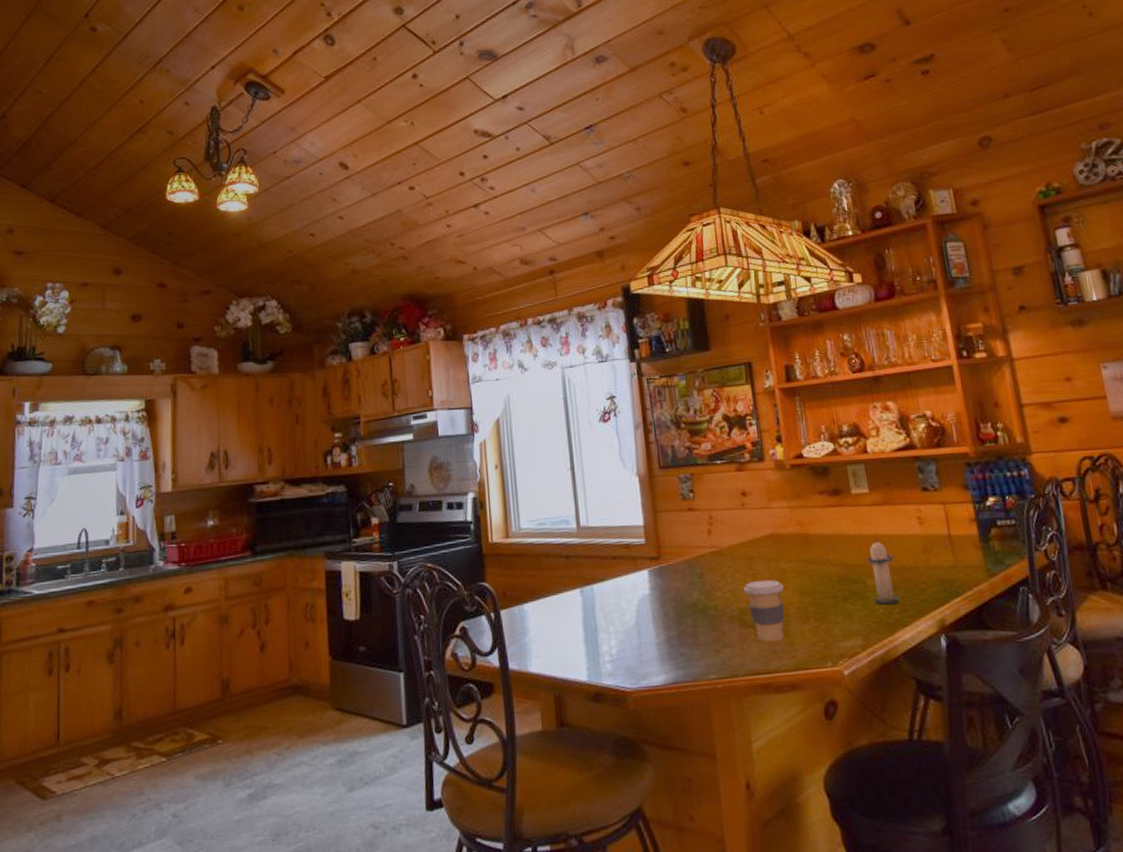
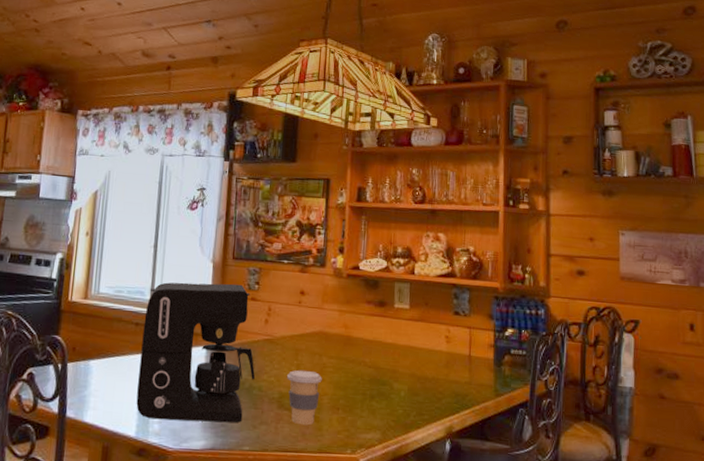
coffee maker: none [574,495,708,659] -> present [136,282,255,423]
candle: present [867,538,900,606] -> none [396,349,420,408]

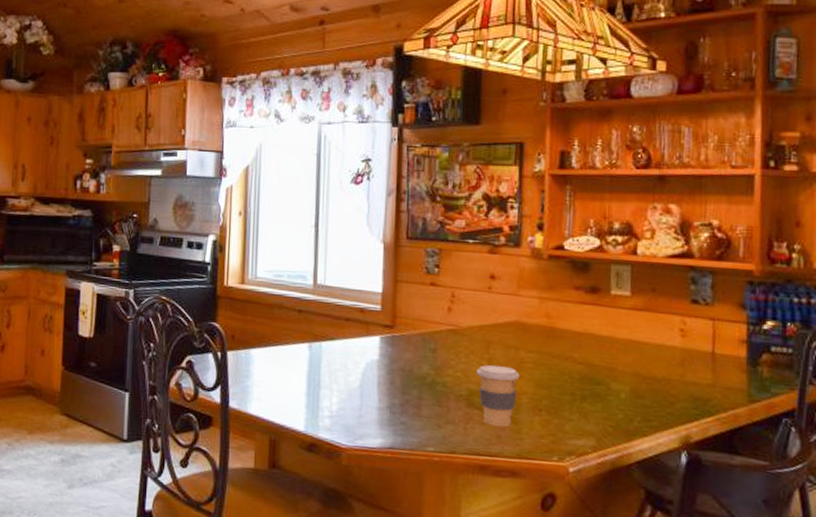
coffee maker: present [136,282,255,423] -> none [303,265,438,421]

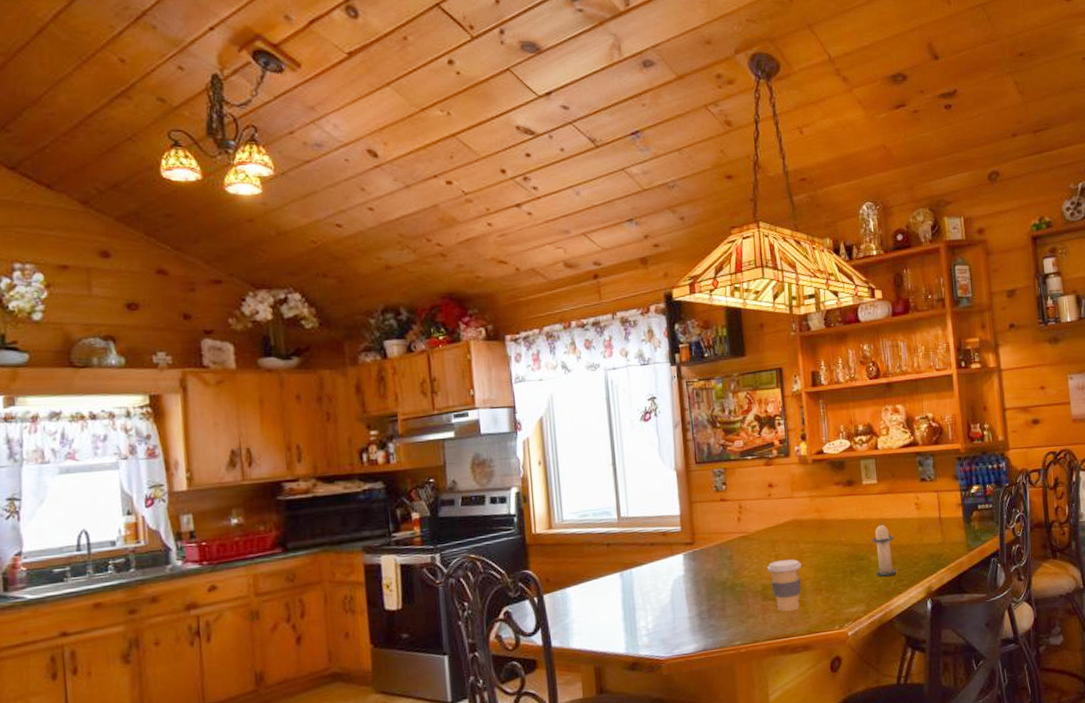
candle: none [615,343,645,413] -> present [872,521,897,577]

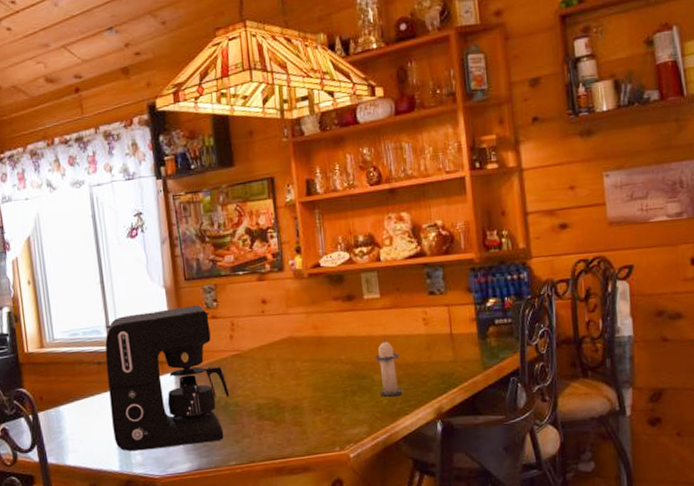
coffee maker: none [614,487,735,633] -> present [105,305,229,451]
coffee cup: present [767,559,802,611] -> none [262,378,299,432]

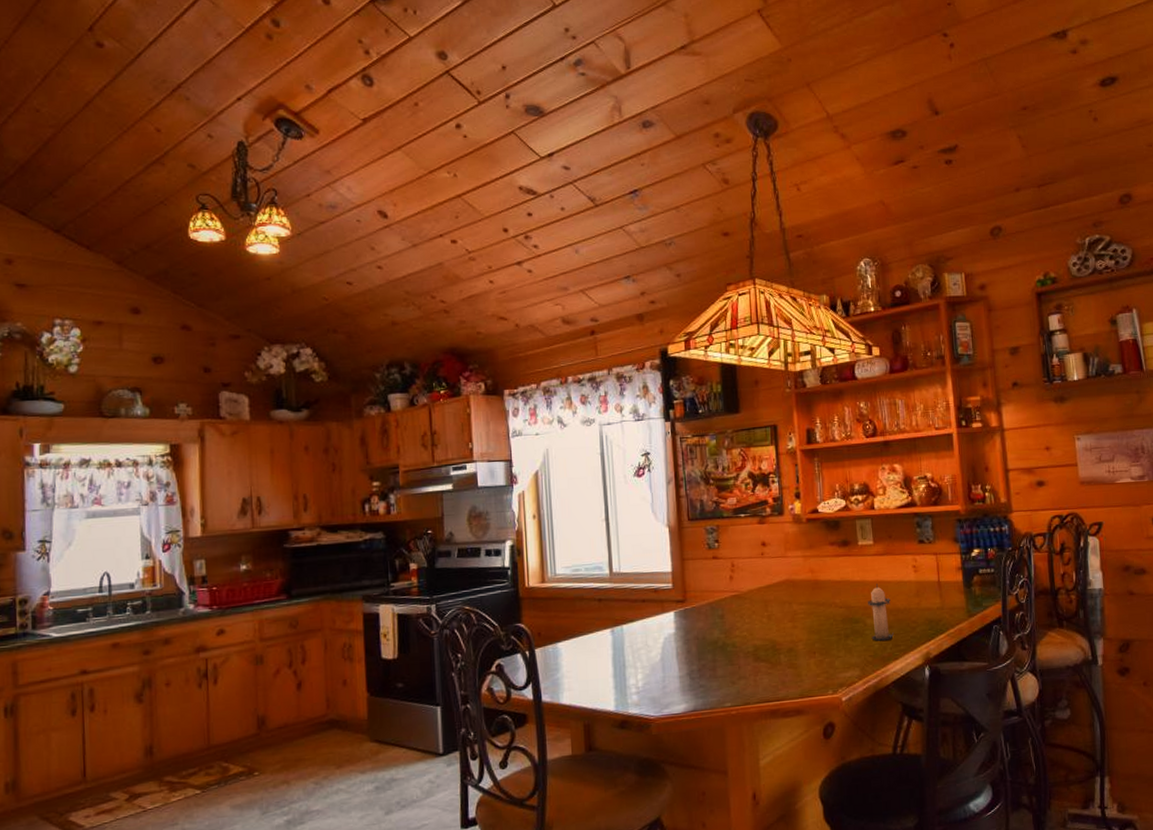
coffee maker: present [105,305,229,451] -> none [606,545,727,691]

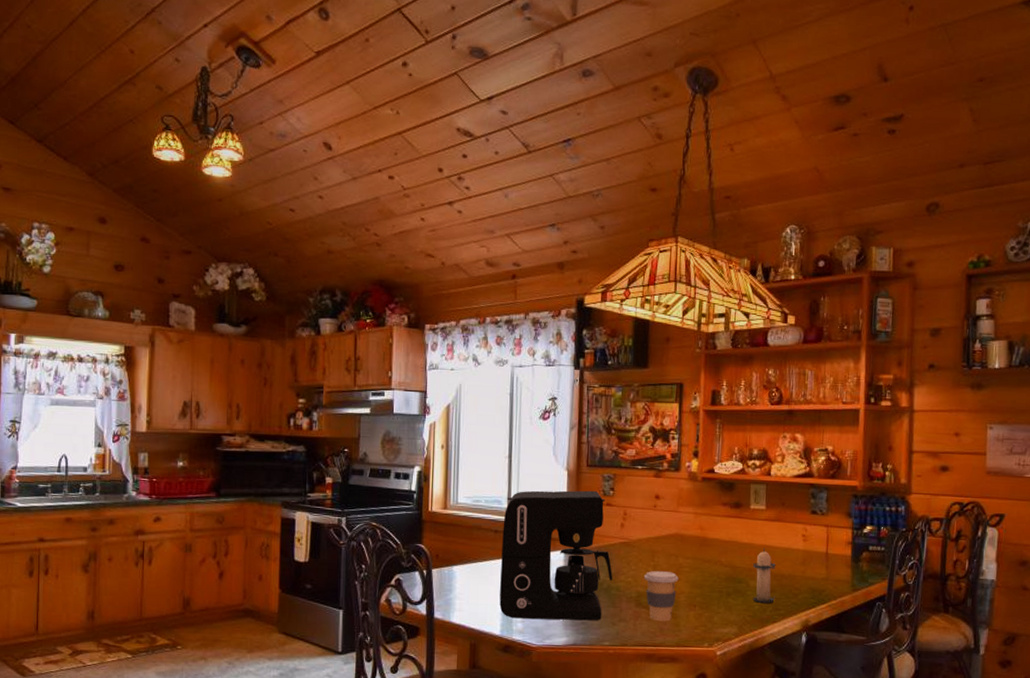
coffee maker: none [606,545,727,691] -> present [499,490,613,621]
coffee cup: none [759,620,795,674] -> present [644,570,679,622]

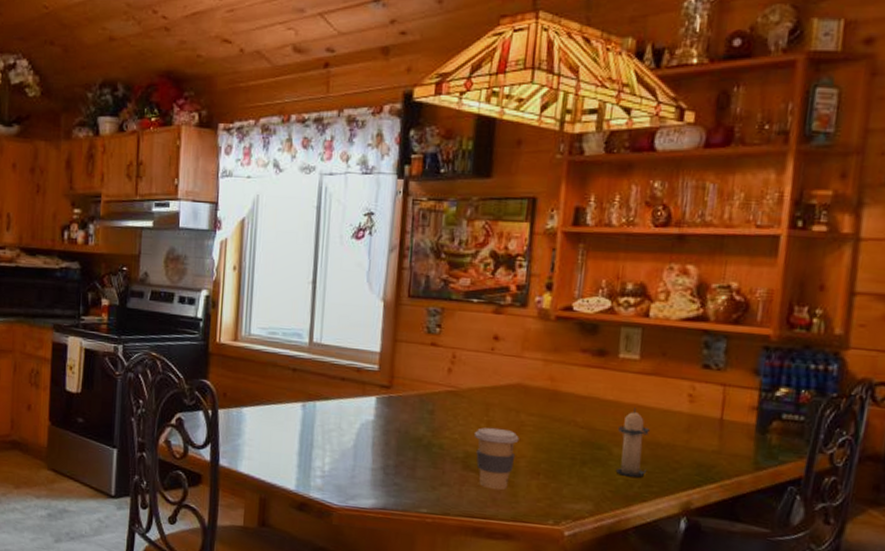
coffee maker: present [499,490,613,621] -> none [295,323,435,483]

